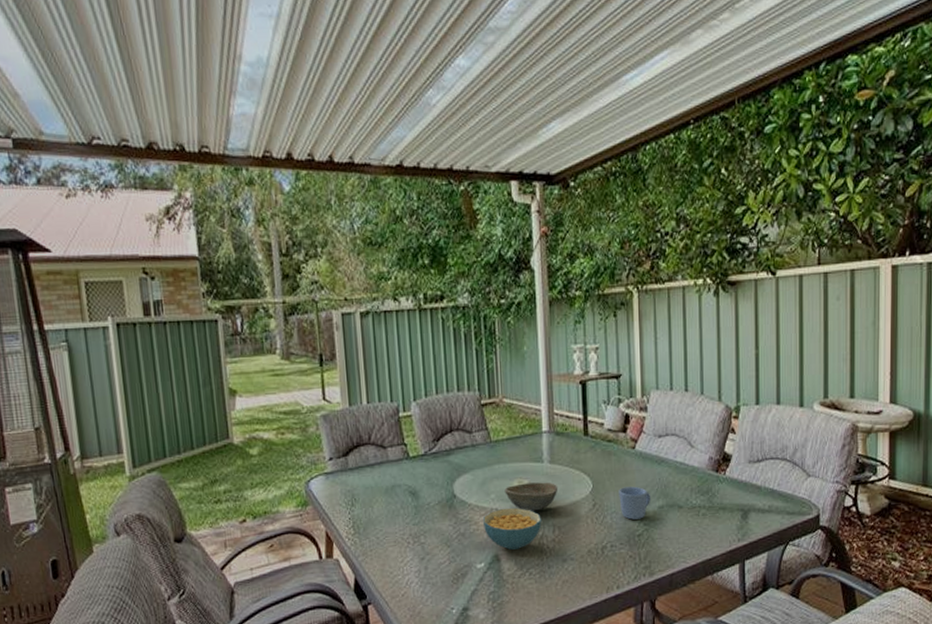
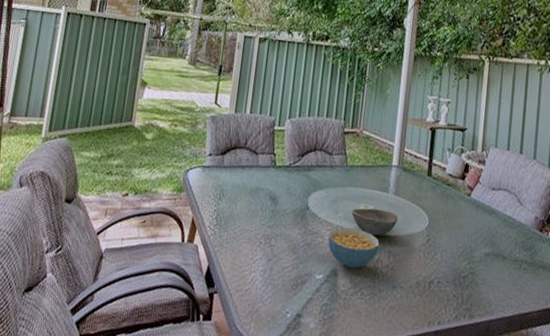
mug: present [619,486,651,520] -> none [450,229,480,262]

